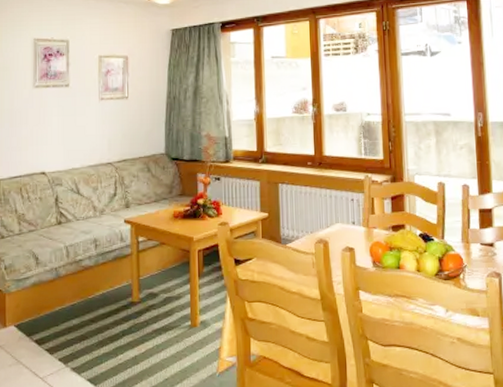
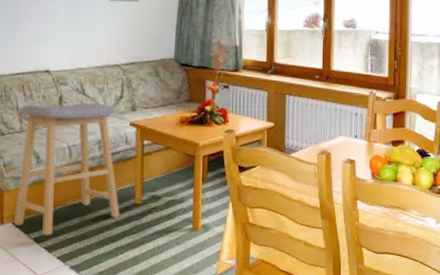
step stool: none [15,202,118,337] -> present [13,103,120,235]

